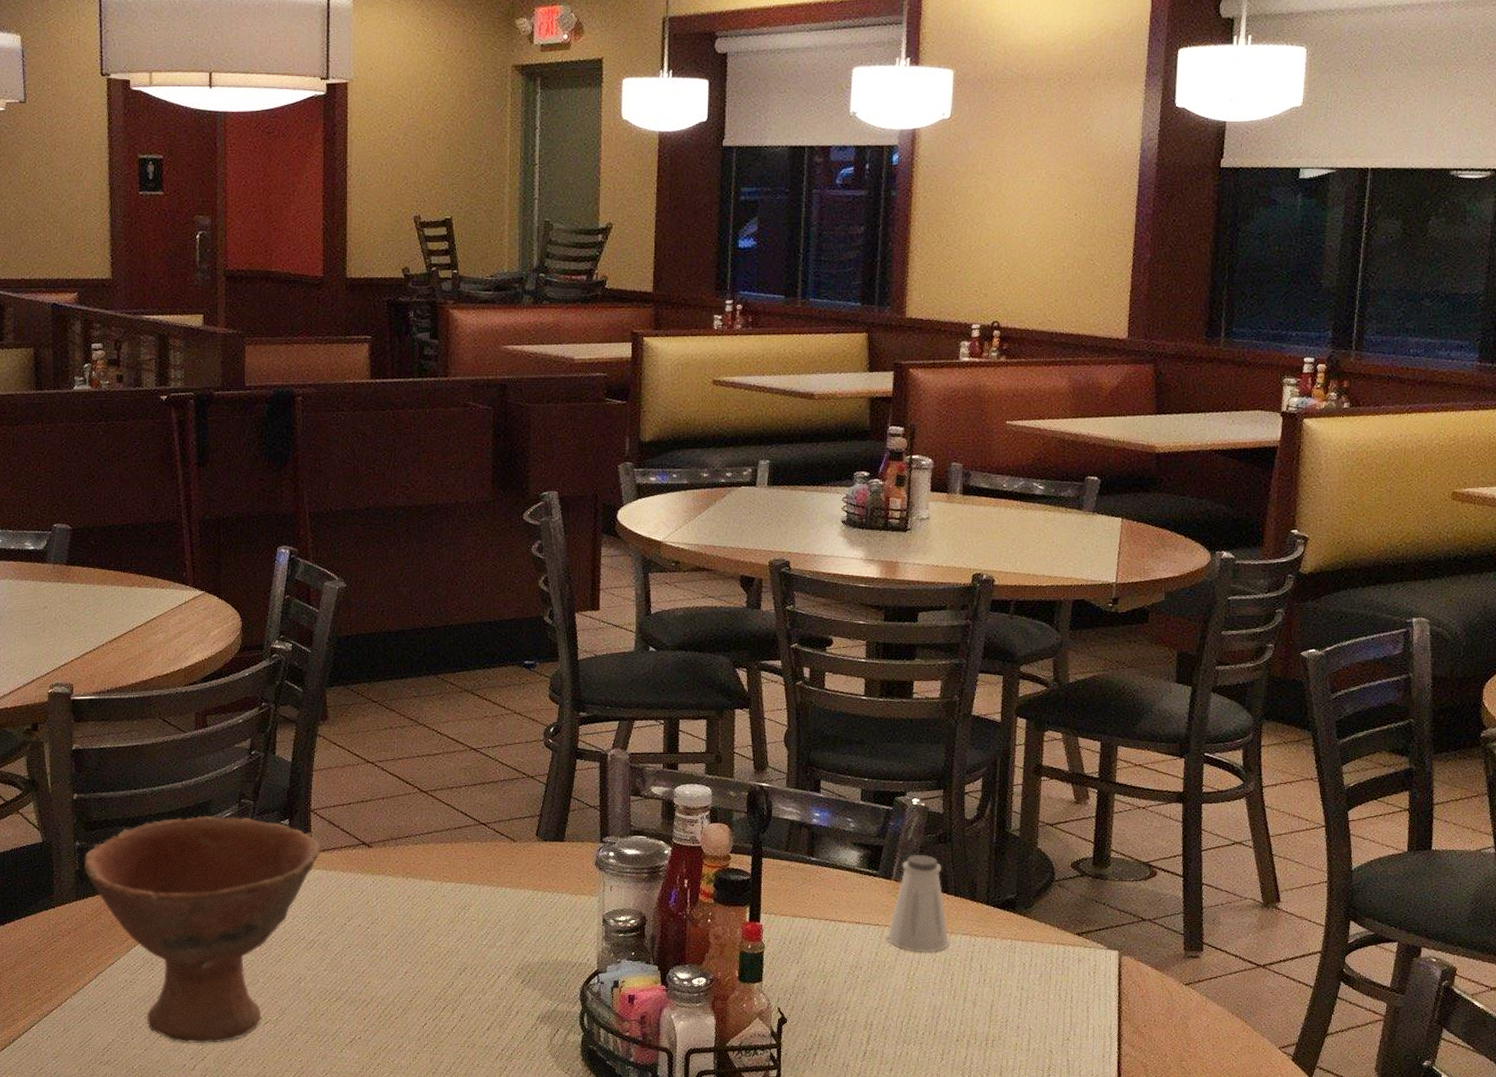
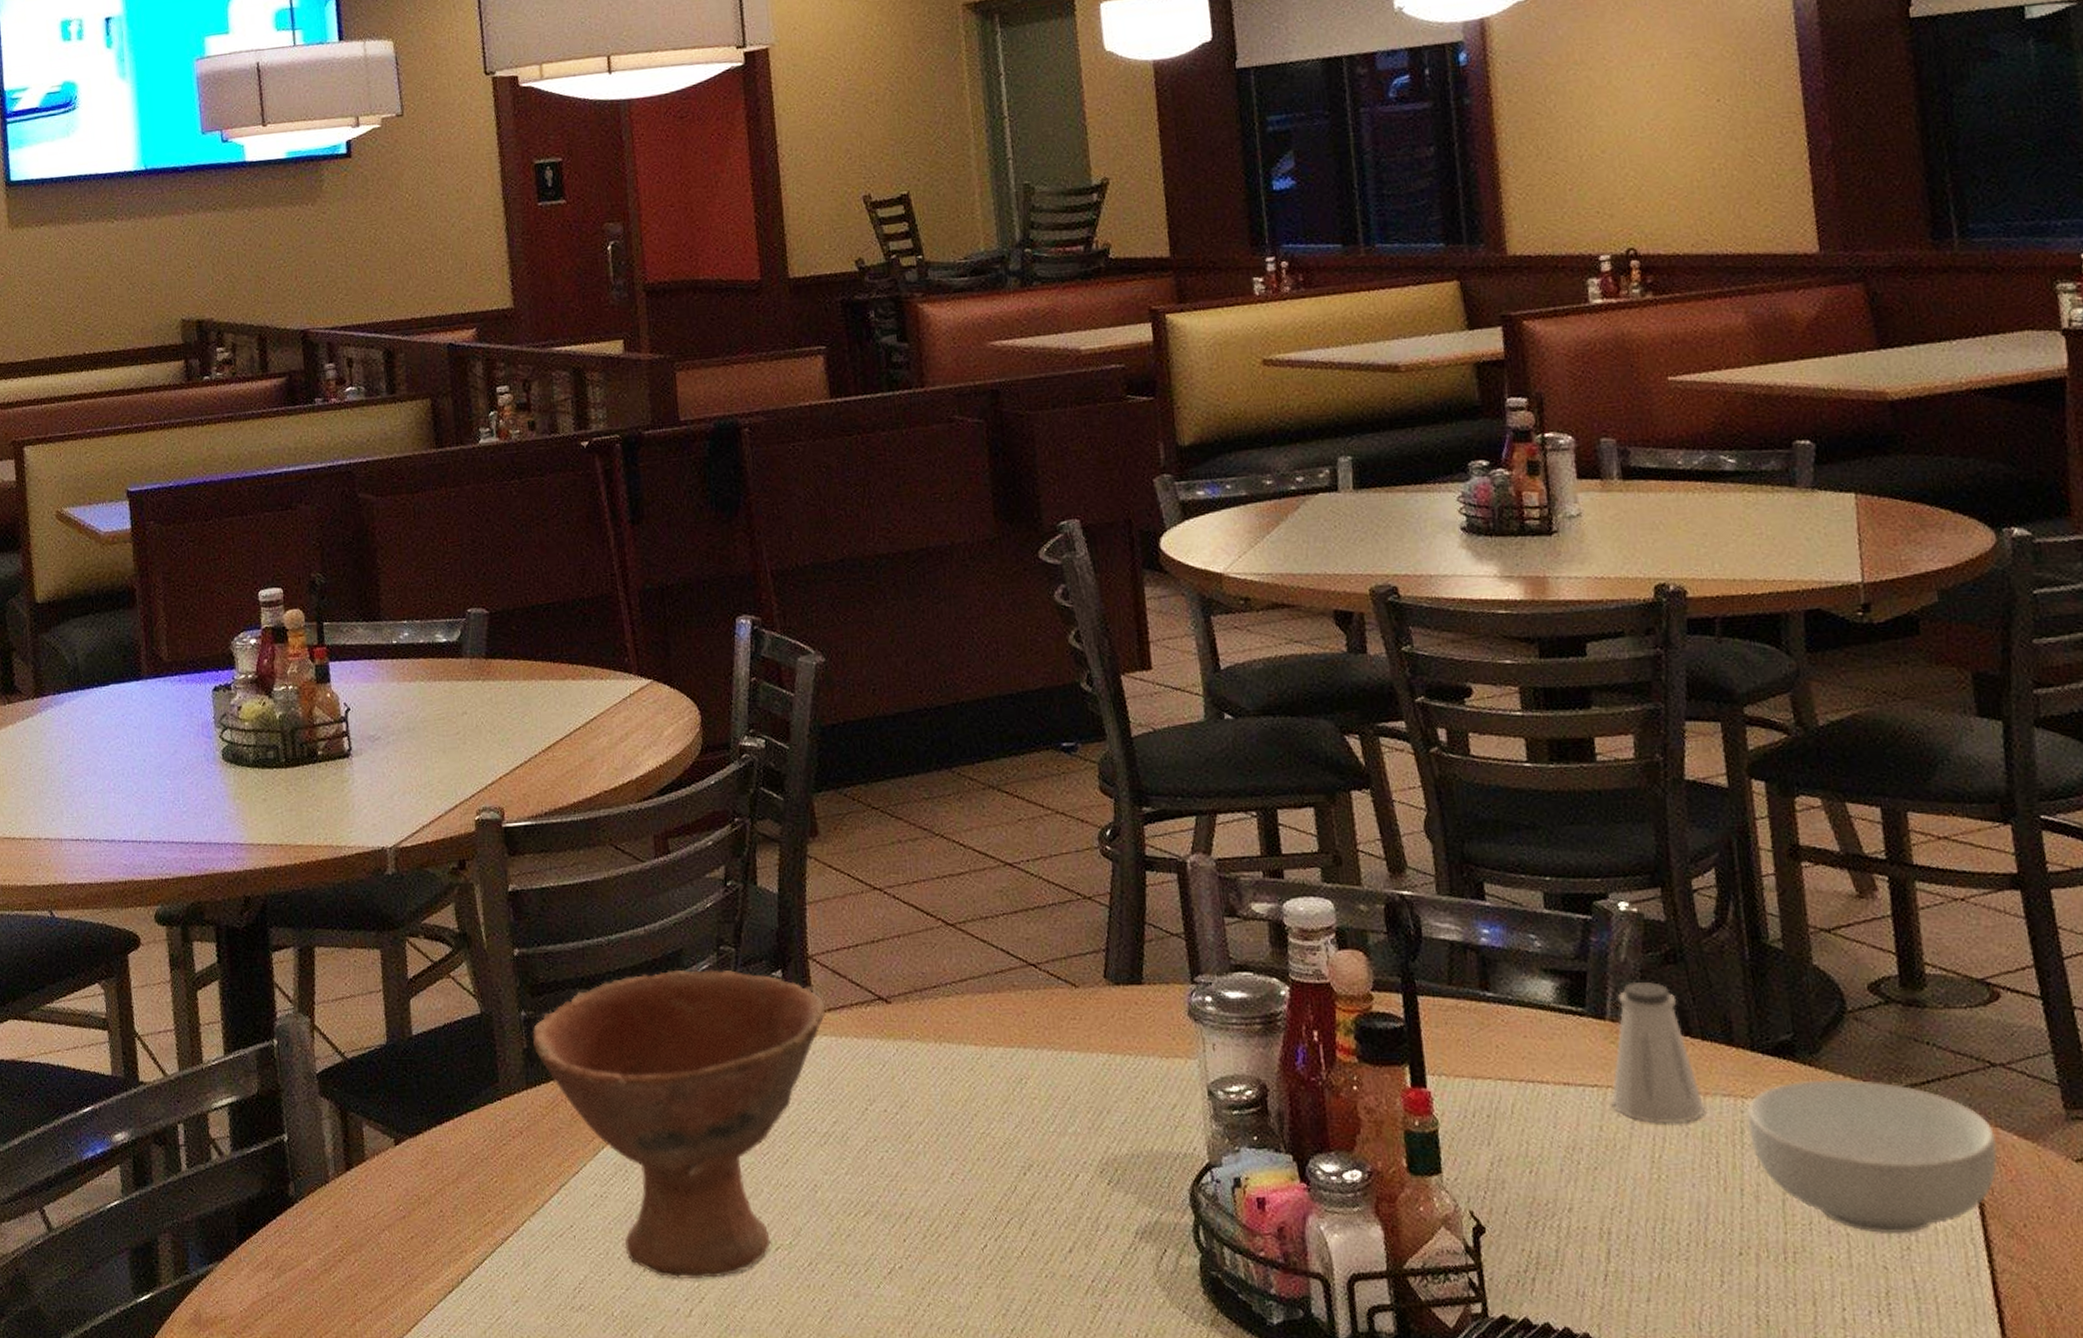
cereal bowl: none [976,926,1138,1030] -> present [1747,1079,1998,1234]

